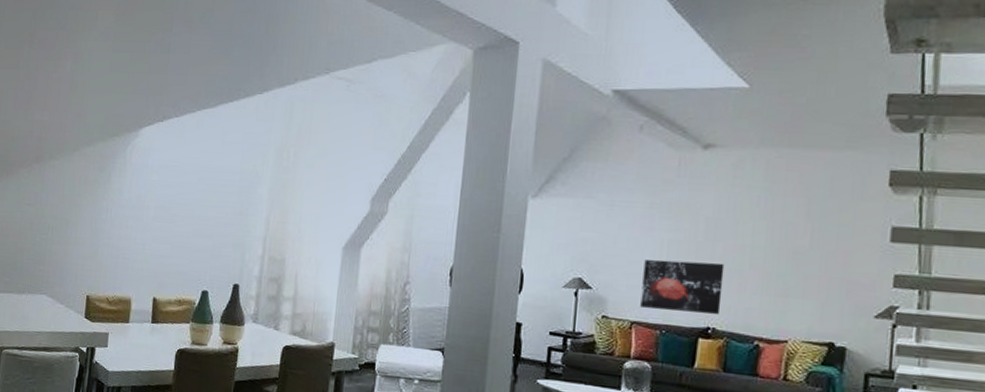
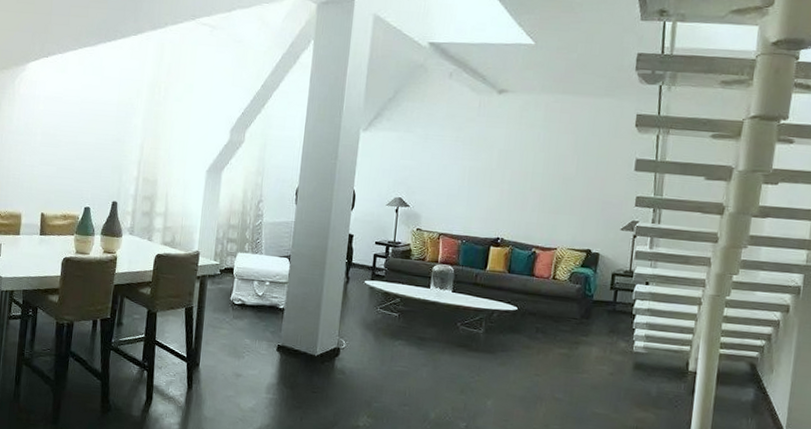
wall art: present [640,259,725,314] -> none [447,183,512,227]

